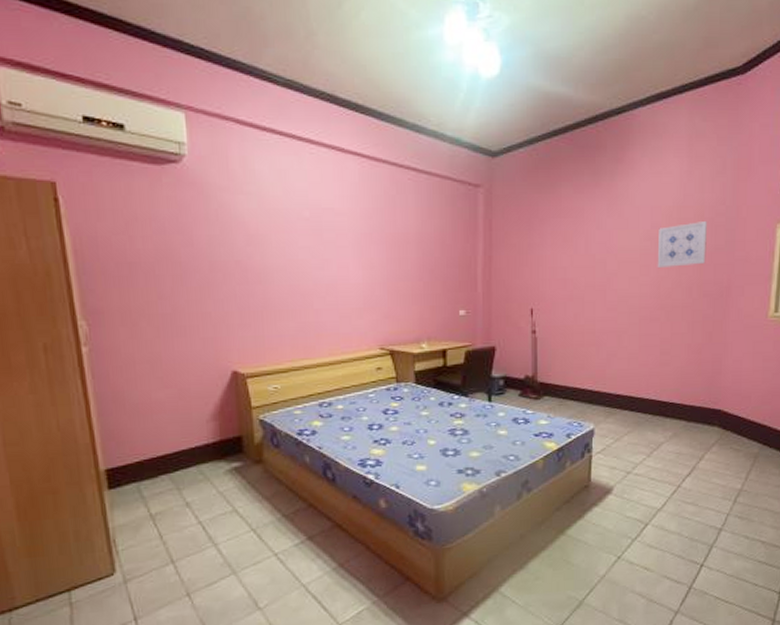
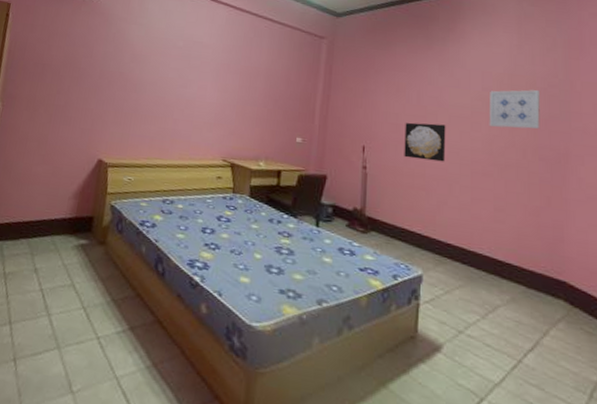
wall art: none [573,273,615,315] -> present [404,122,446,162]

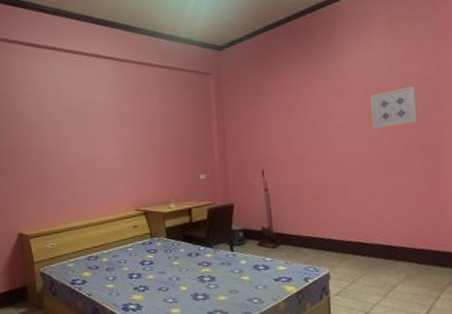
wall art: present [404,122,446,162] -> none [297,135,338,173]

